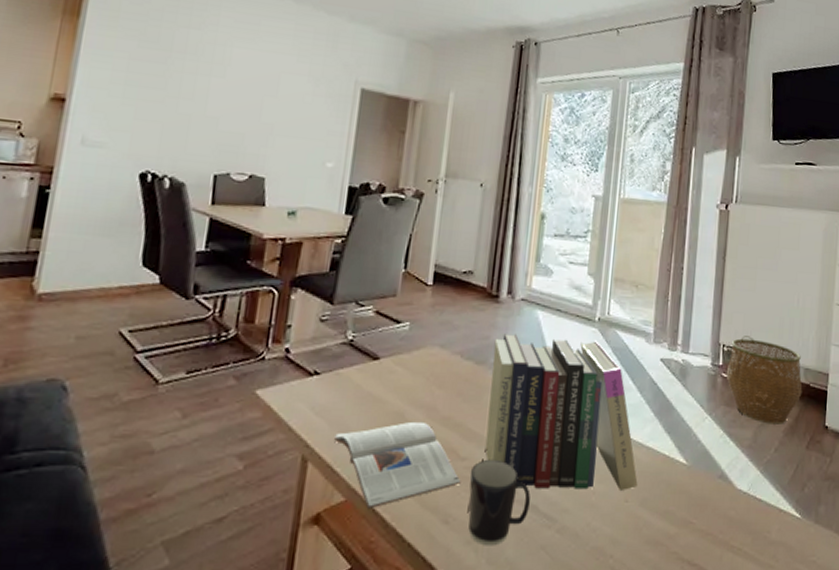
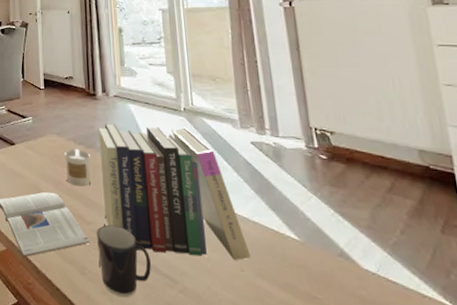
candle: none [443,365,479,413] -> present [65,149,92,187]
basket: present [726,336,803,425] -> none [323,119,422,207]

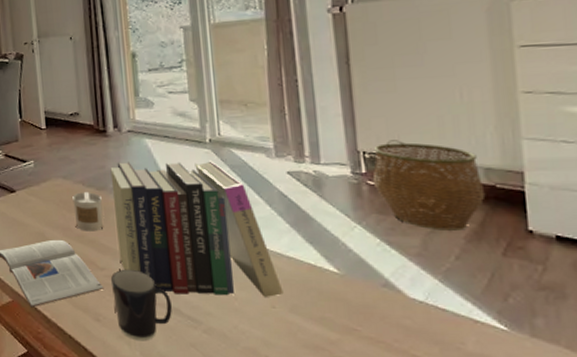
basket: none [323,119,422,207] -> present [372,140,486,231]

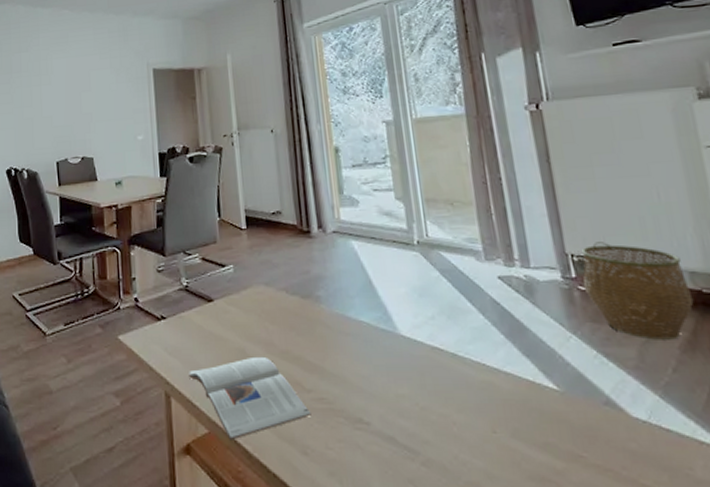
candle: present [72,192,104,231] -> none [275,301,310,347]
books: present [110,159,284,297] -> none [315,263,504,420]
mug: present [110,269,172,341] -> none [318,390,387,478]

